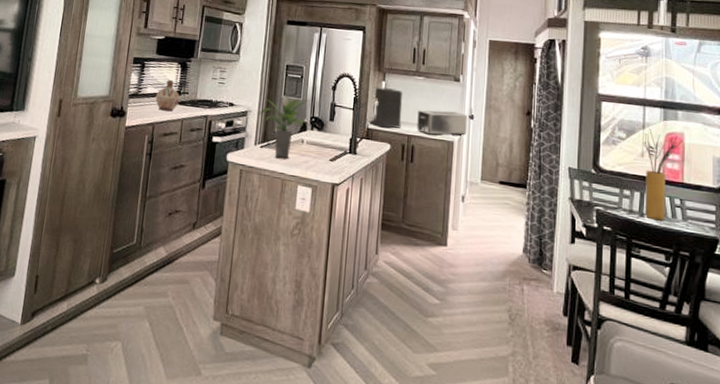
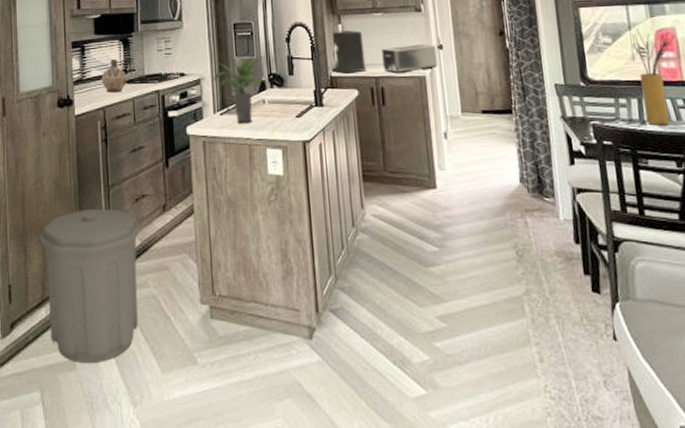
trash can: none [67,215,170,361] -> present [39,208,141,364]

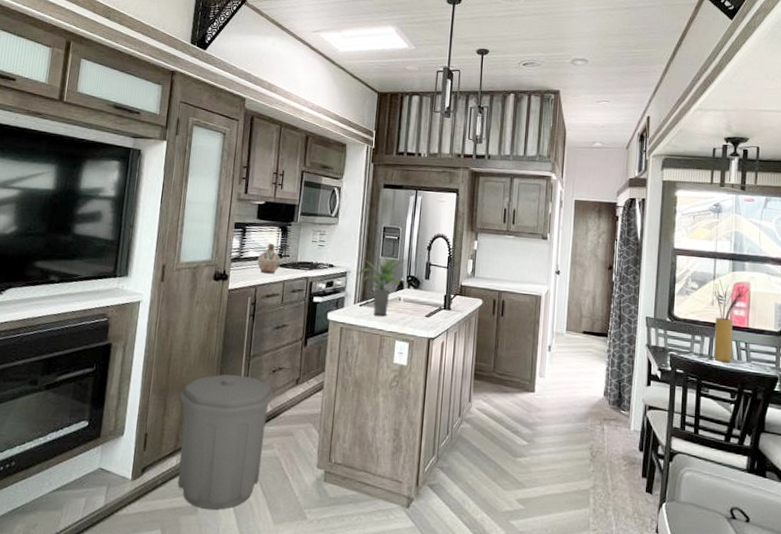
coffee maker: present [328,30,366,74] -> none [460,246,494,285]
toaster: present [381,44,438,74] -> none [507,267,554,291]

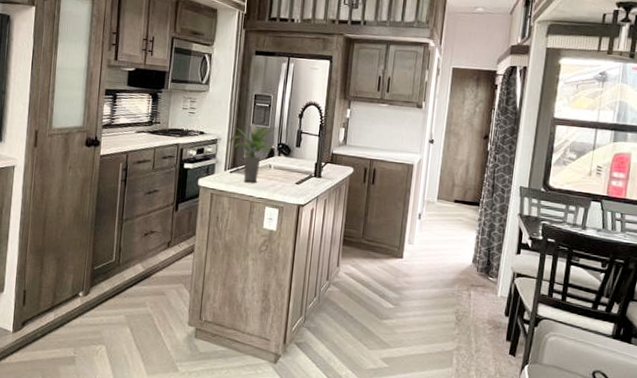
trash can: present [177,374,274,510] -> none [55,236,147,361]
ceramic jug: present [257,244,281,275] -> none [128,110,152,142]
vase: present [713,279,749,363] -> none [587,150,629,233]

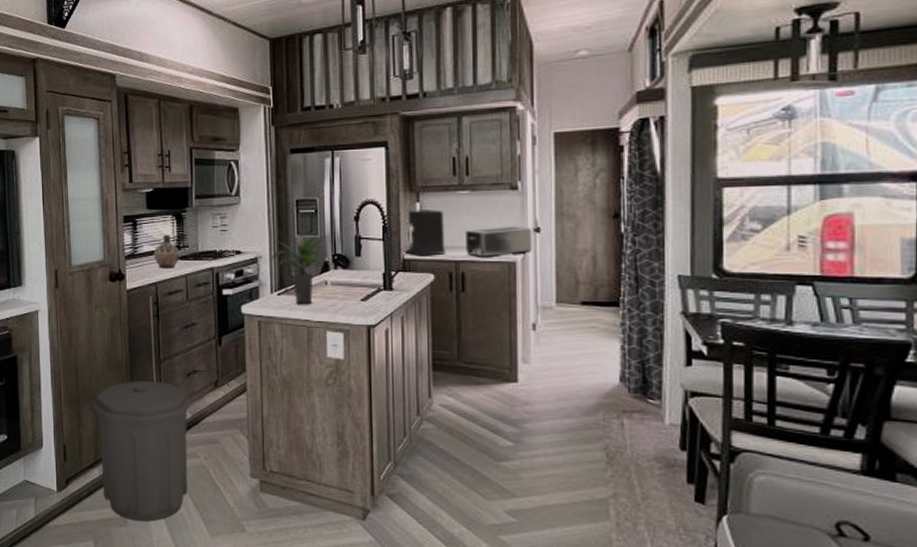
trash can: none [55,236,147,361] -> present [92,380,192,522]
ceramic jug: none [128,110,152,142] -> present [153,235,180,270]
coffee maker: none [331,114,367,153] -> present [401,209,445,256]
toaster: none [379,135,428,159] -> present [465,226,532,258]

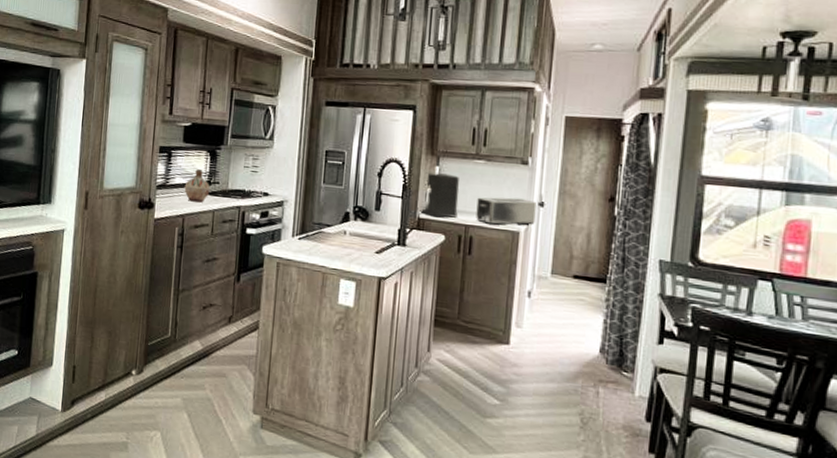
trash can: present [92,380,192,522] -> none [106,308,205,449]
potted plant: present [272,235,332,304] -> none [297,184,353,251]

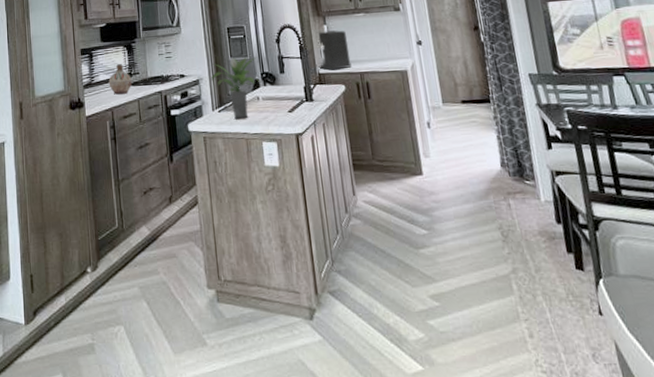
potted plant: none [297,184,353,251] -> present [211,57,262,119]
toaster: present [476,197,537,226] -> none [365,40,418,69]

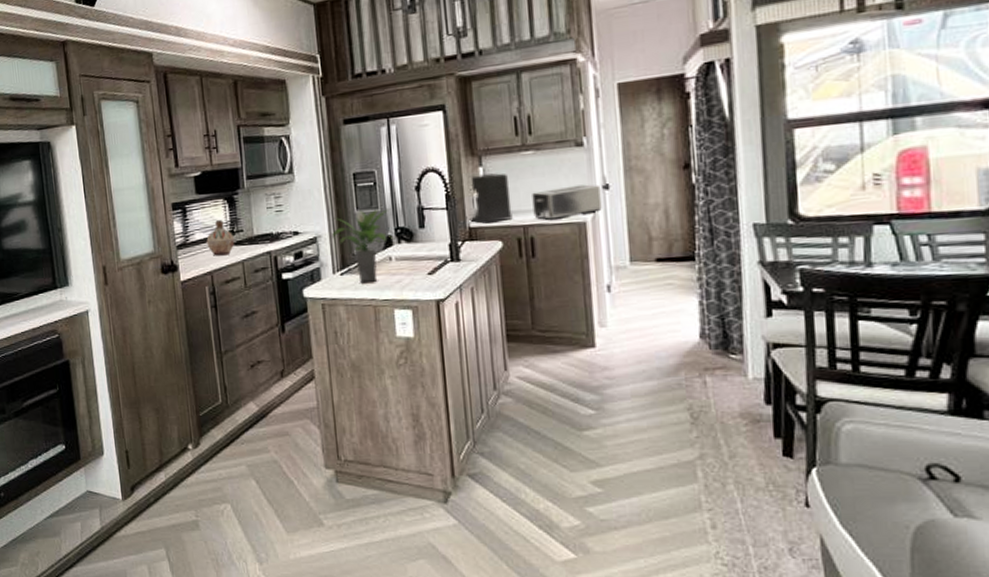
toaster: none [365,40,418,69] -> present [532,184,602,221]

